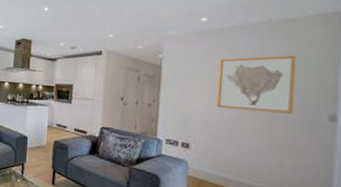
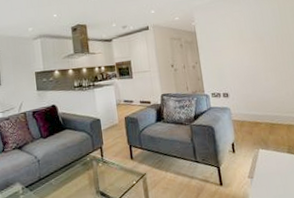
wall art: present [217,55,297,114] -> none [234,10,287,60]

